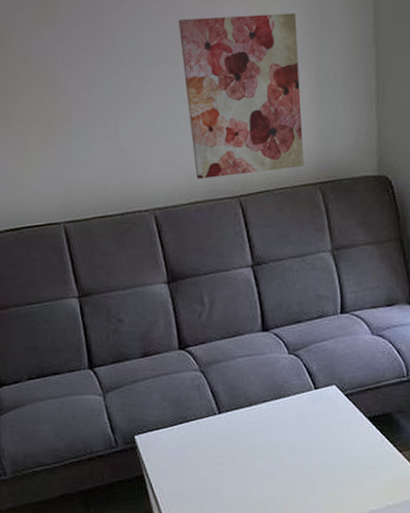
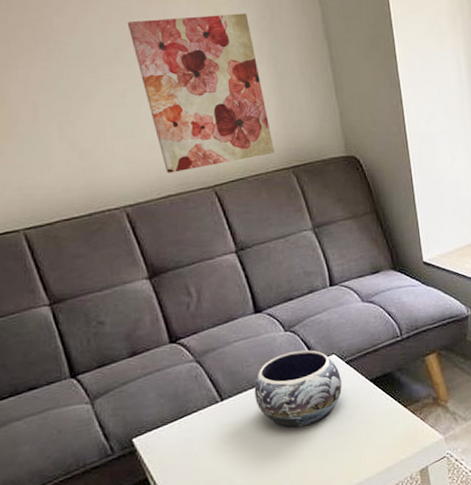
decorative bowl: none [251,376,338,453] -> present [254,350,342,427]

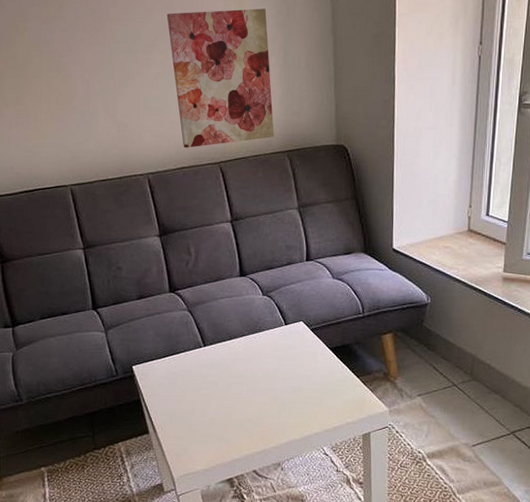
decorative bowl: present [254,350,342,427] -> none [231,314,305,379]

